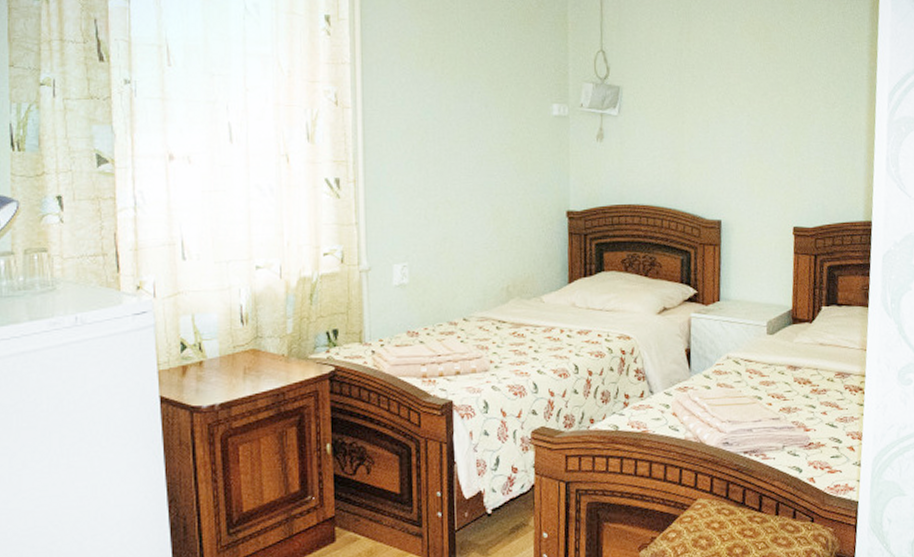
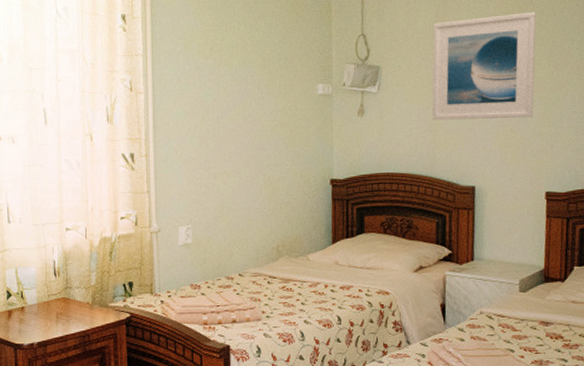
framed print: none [676,34,784,148] -> present [432,12,536,121]

